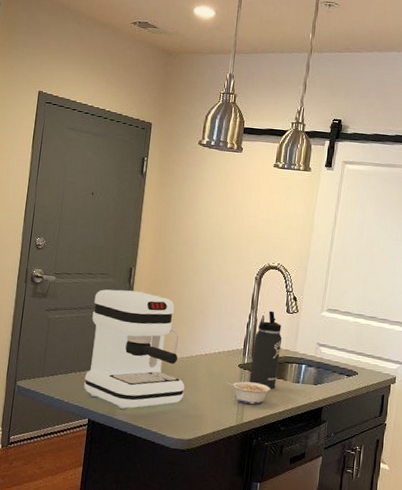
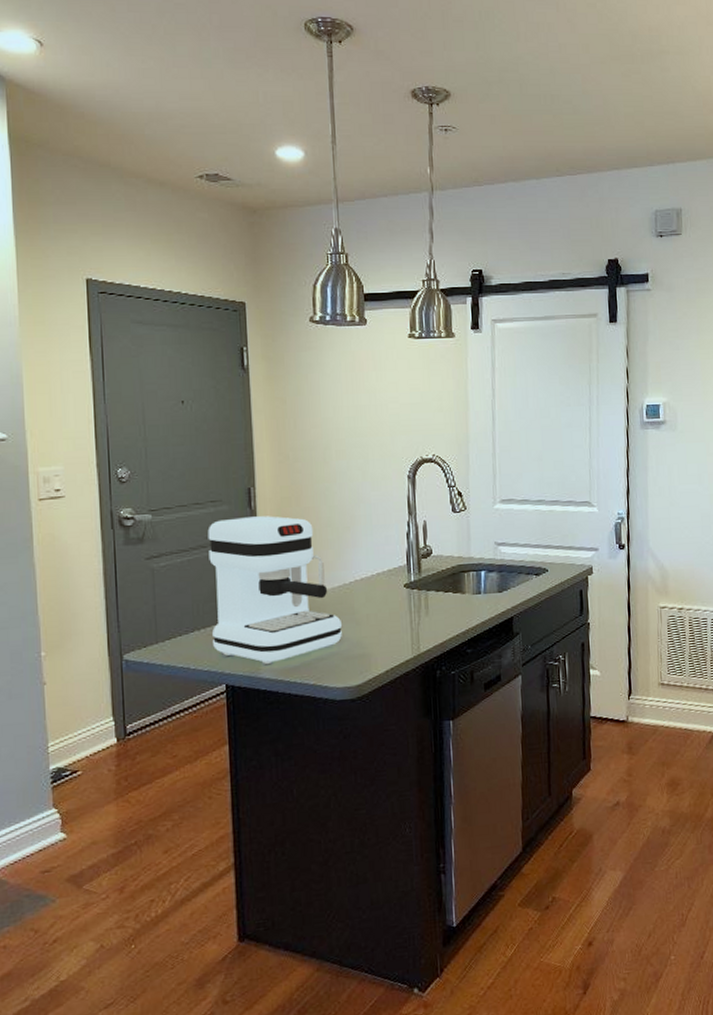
legume: present [225,381,271,404] -> none [391,602,448,630]
thermos bottle: present [249,311,283,390] -> none [418,513,453,608]

